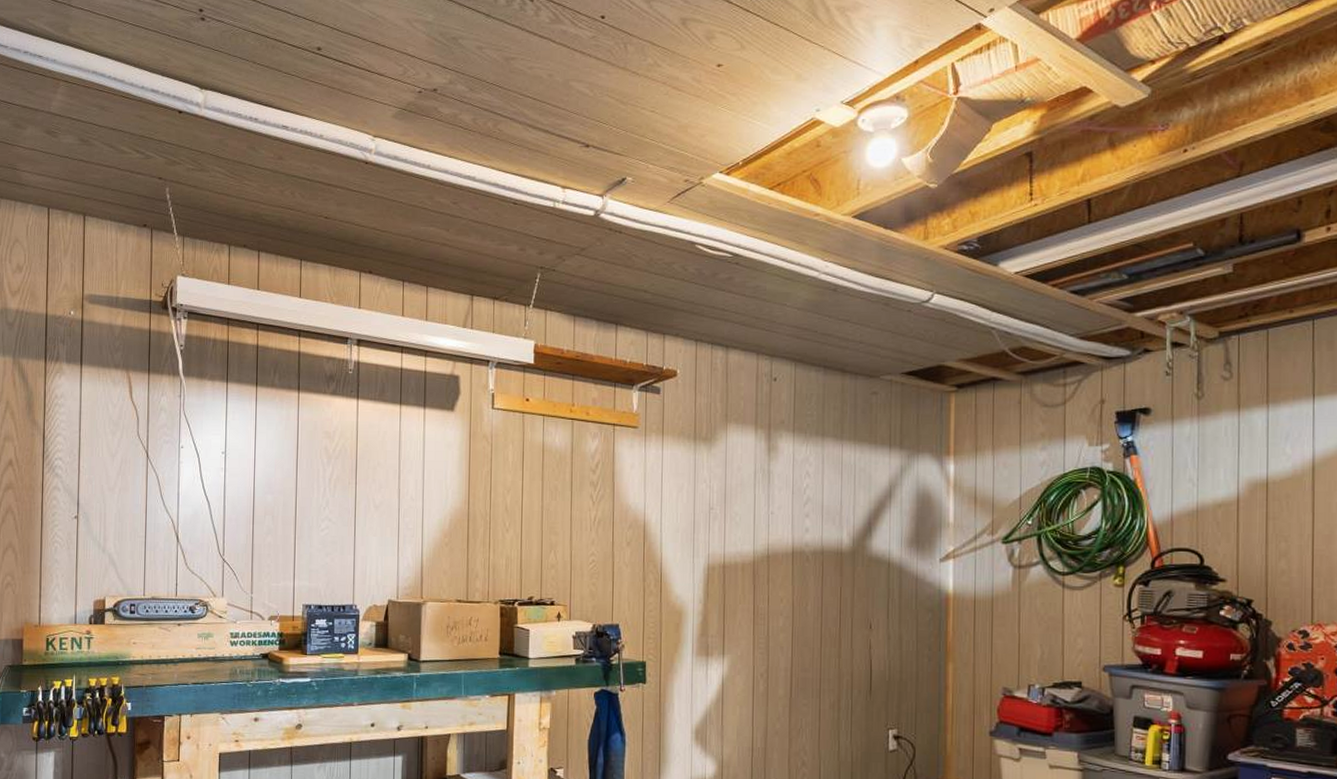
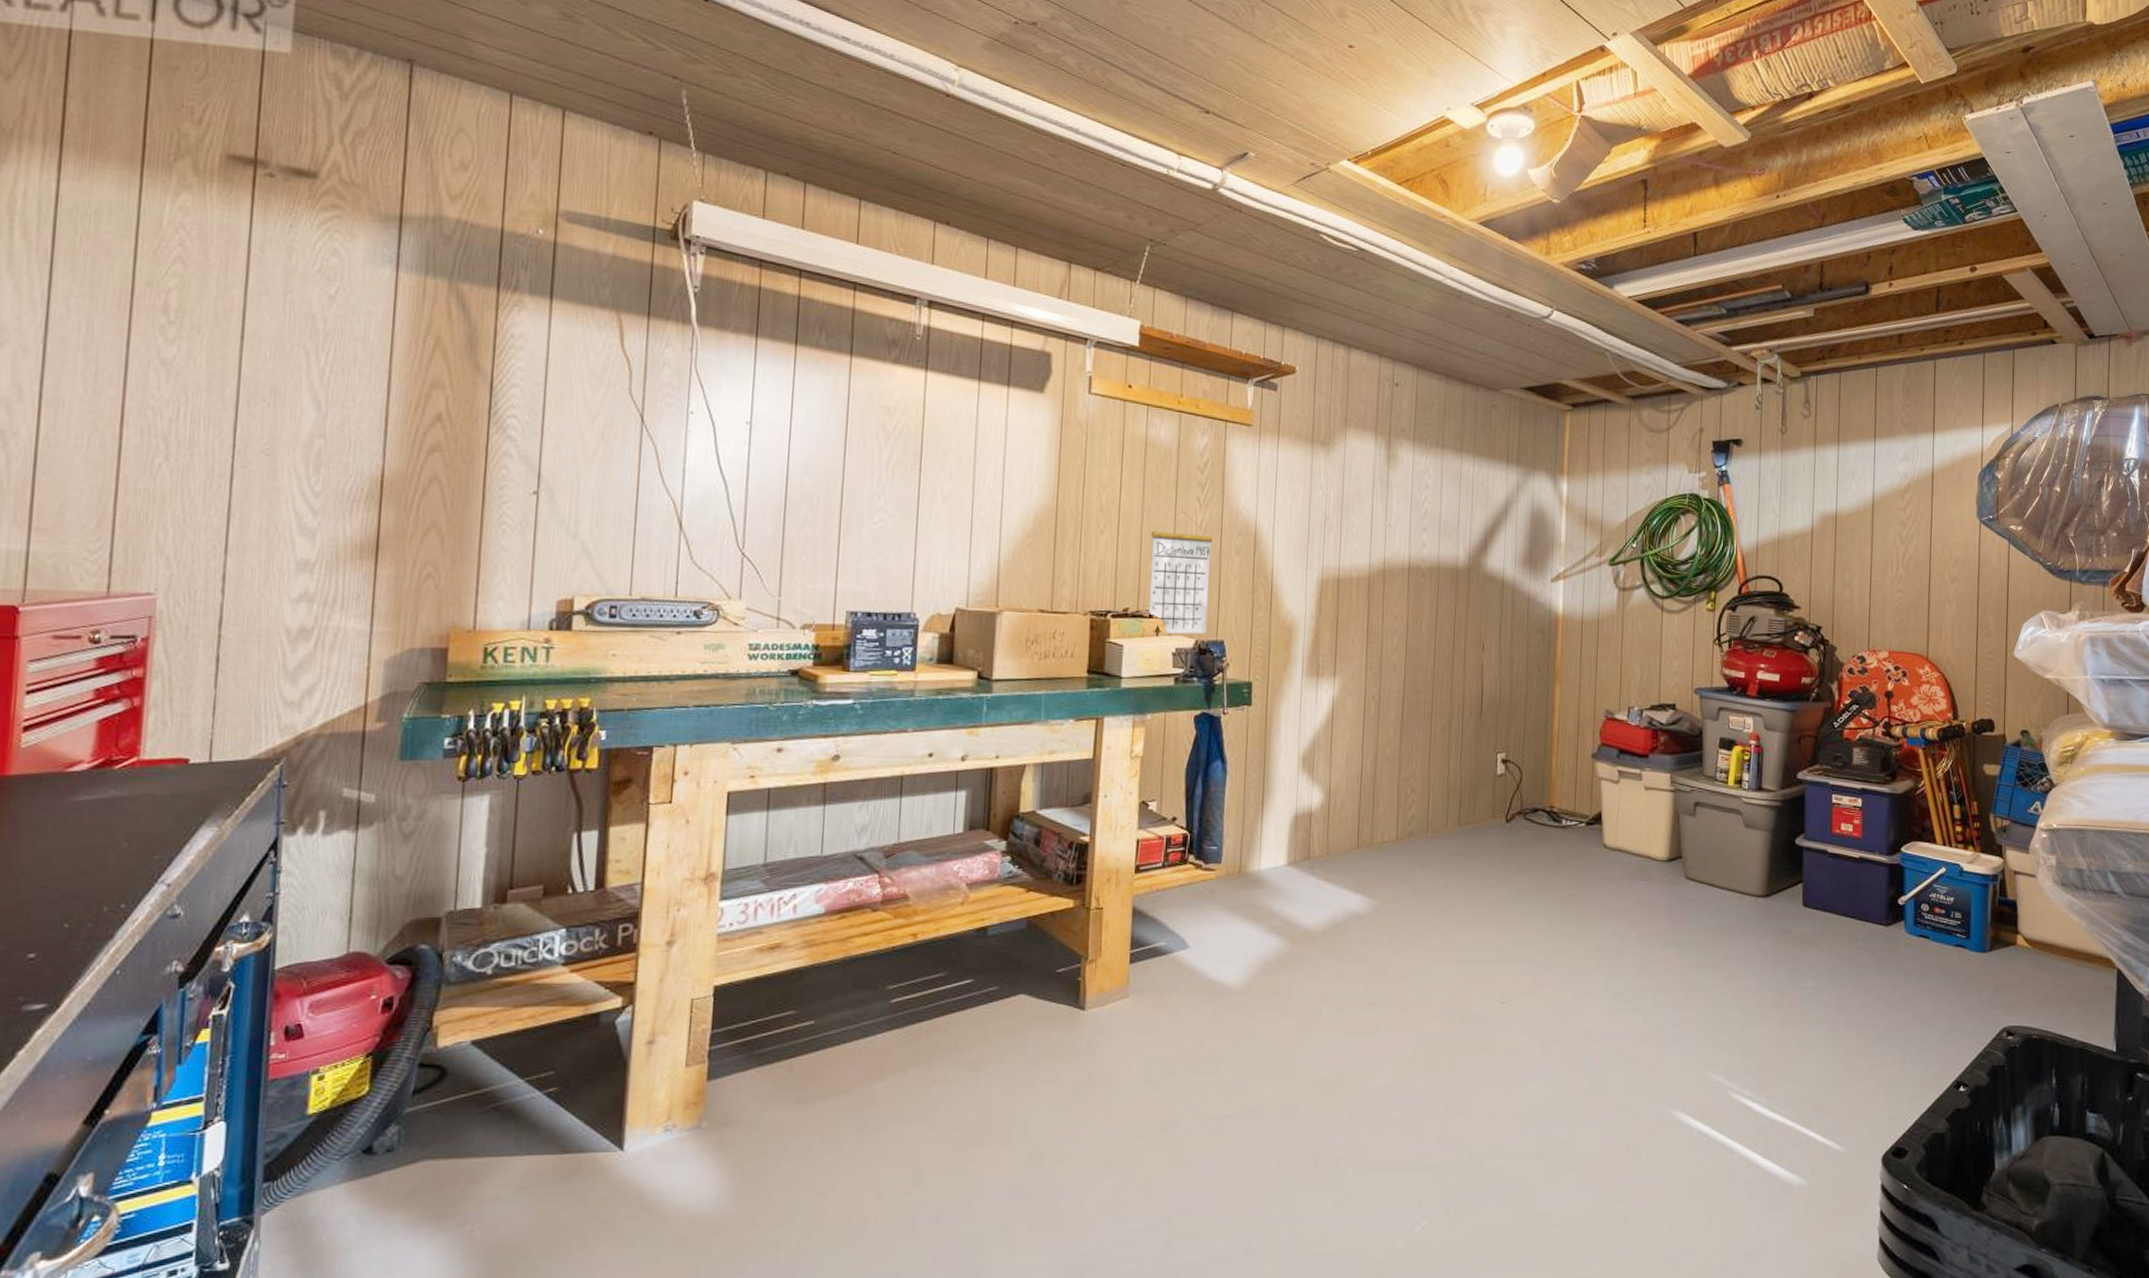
calendar: none [550,509,606,619] -> present [1148,511,1213,634]

